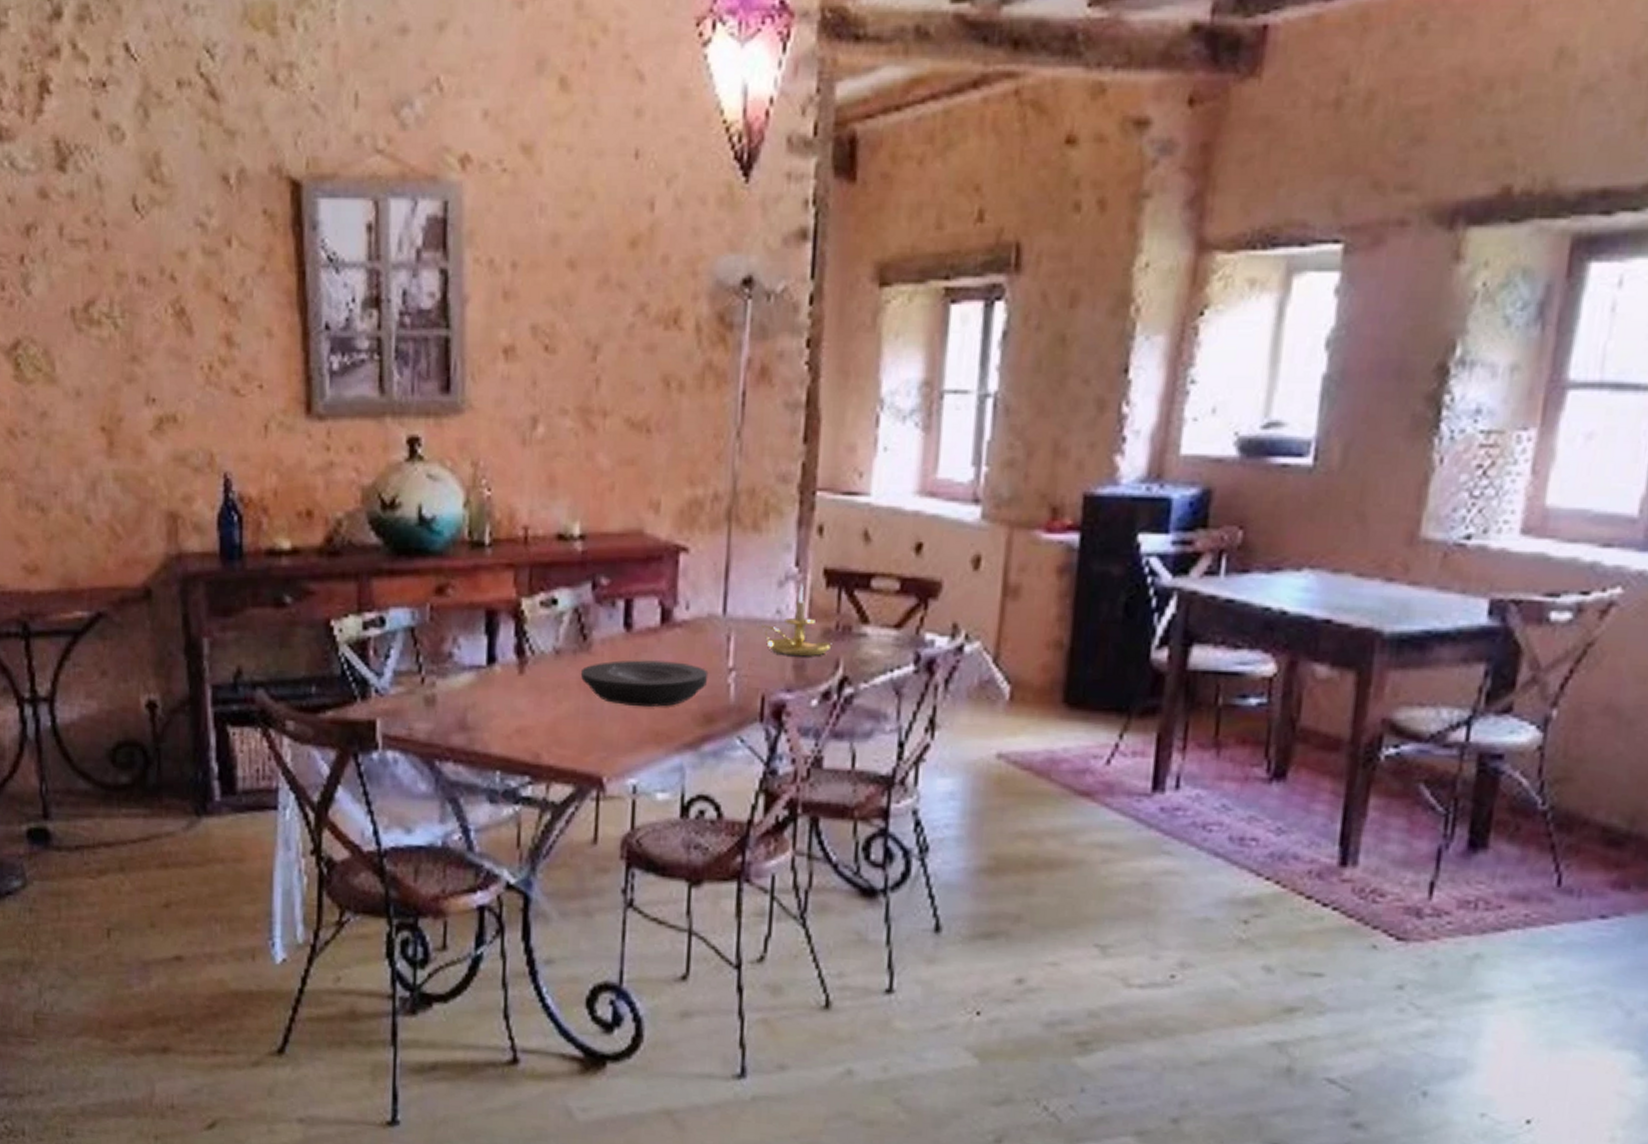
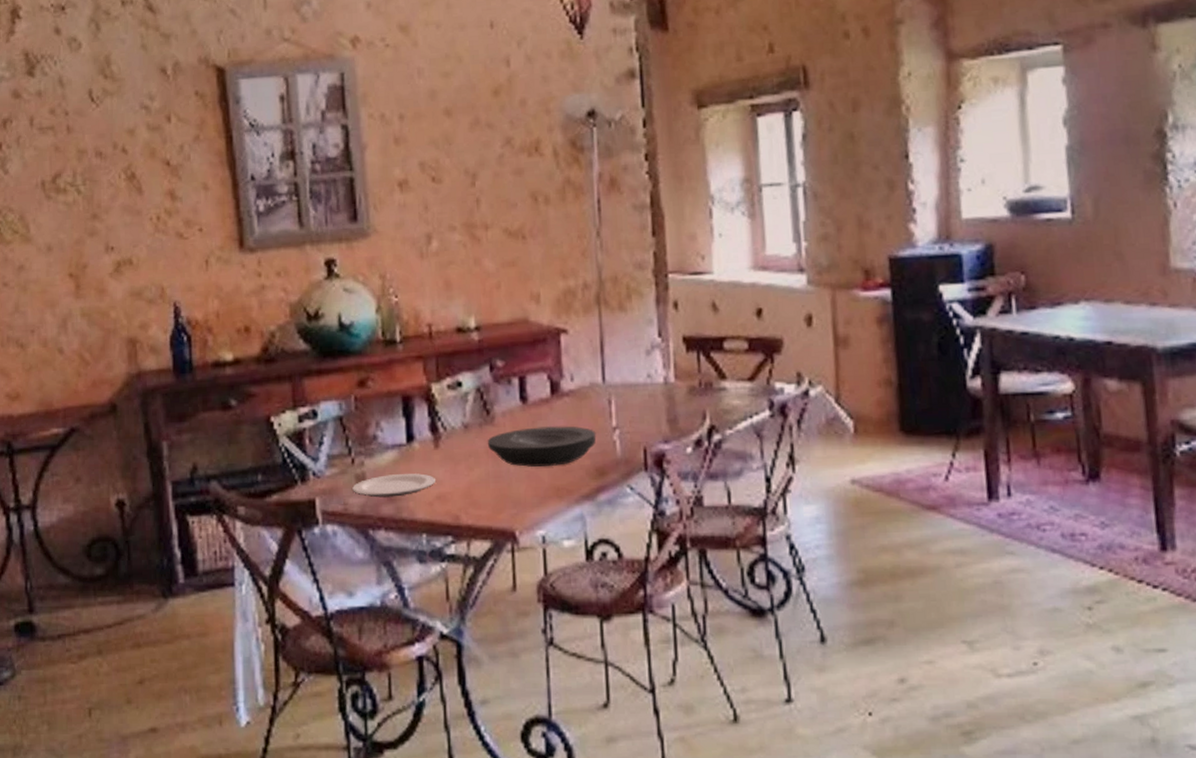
plate: none [418,699,516,726] -> present [351,473,435,498]
candle holder: present [761,584,832,656] -> none [636,351,698,412]

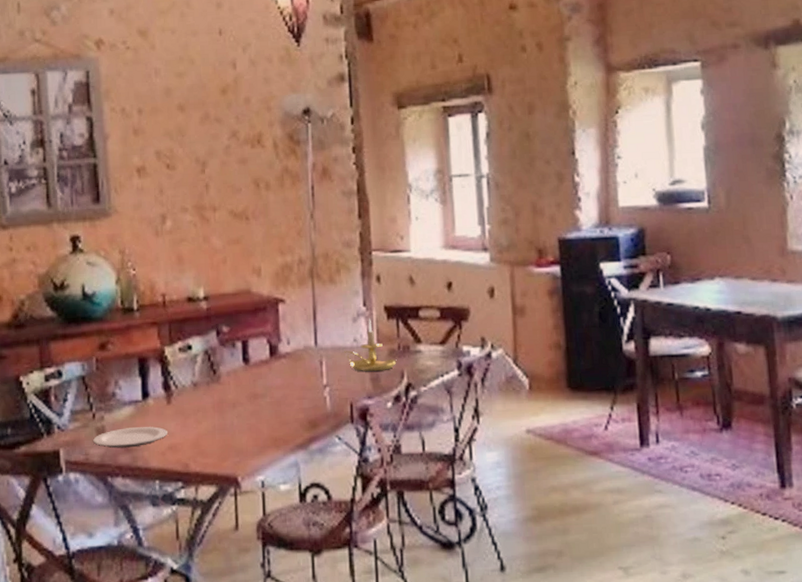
plate: present [487,426,597,467] -> none [213,384,310,421]
candle holder: none [636,351,698,412] -> present [344,318,397,371]

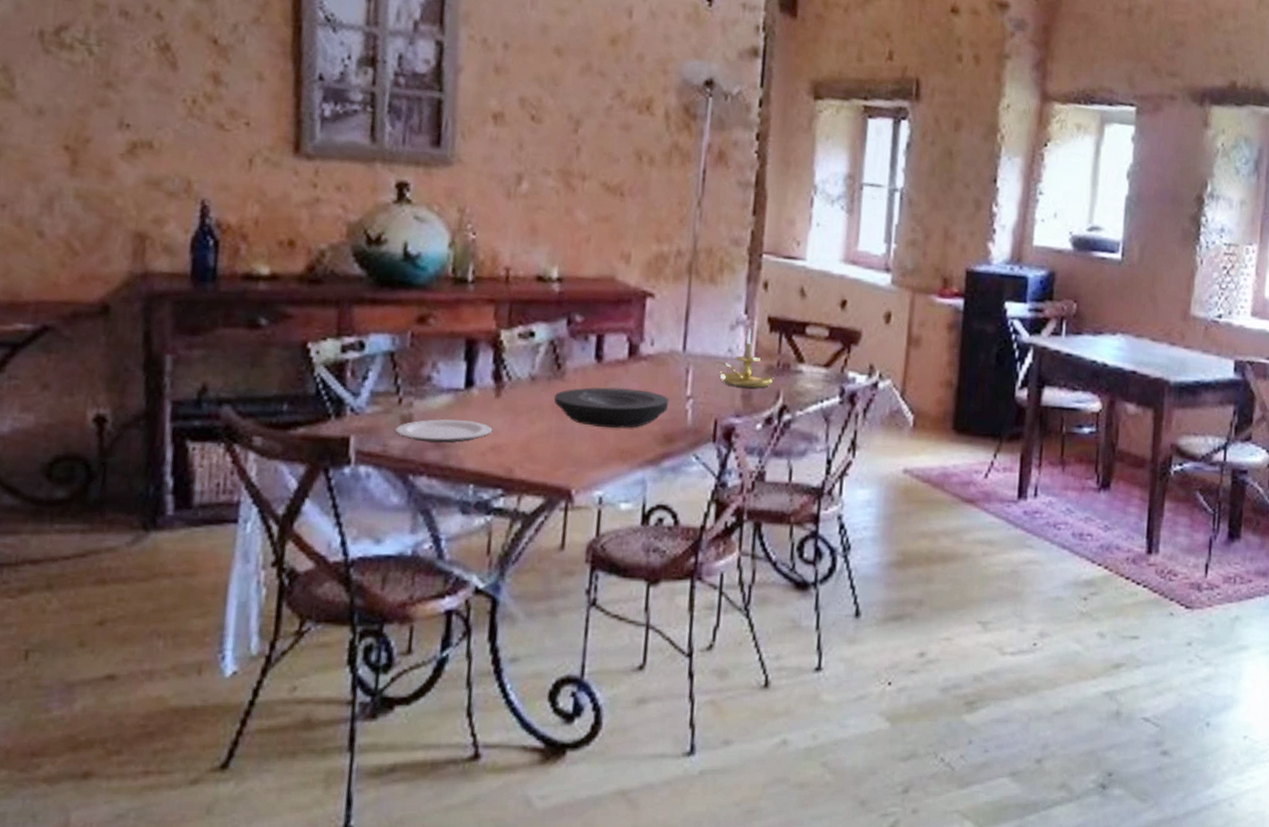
plate: none [213,384,310,421] -> present [553,387,669,429]

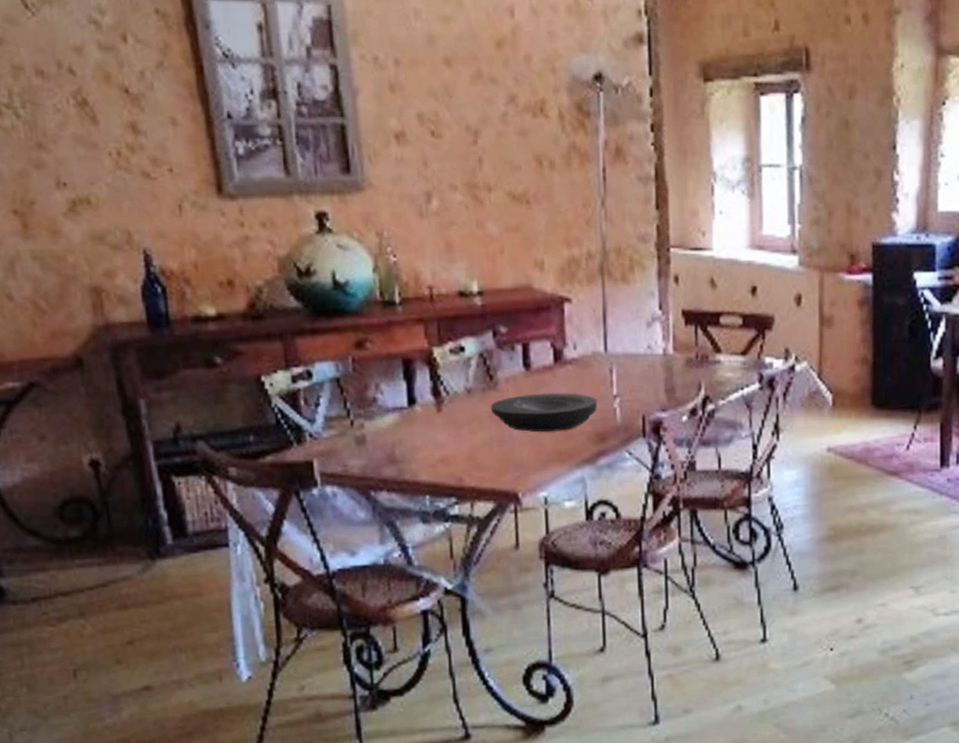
plate: present [394,419,492,443] -> none [351,437,438,460]
candle holder: present [715,328,774,388] -> none [637,324,694,381]

